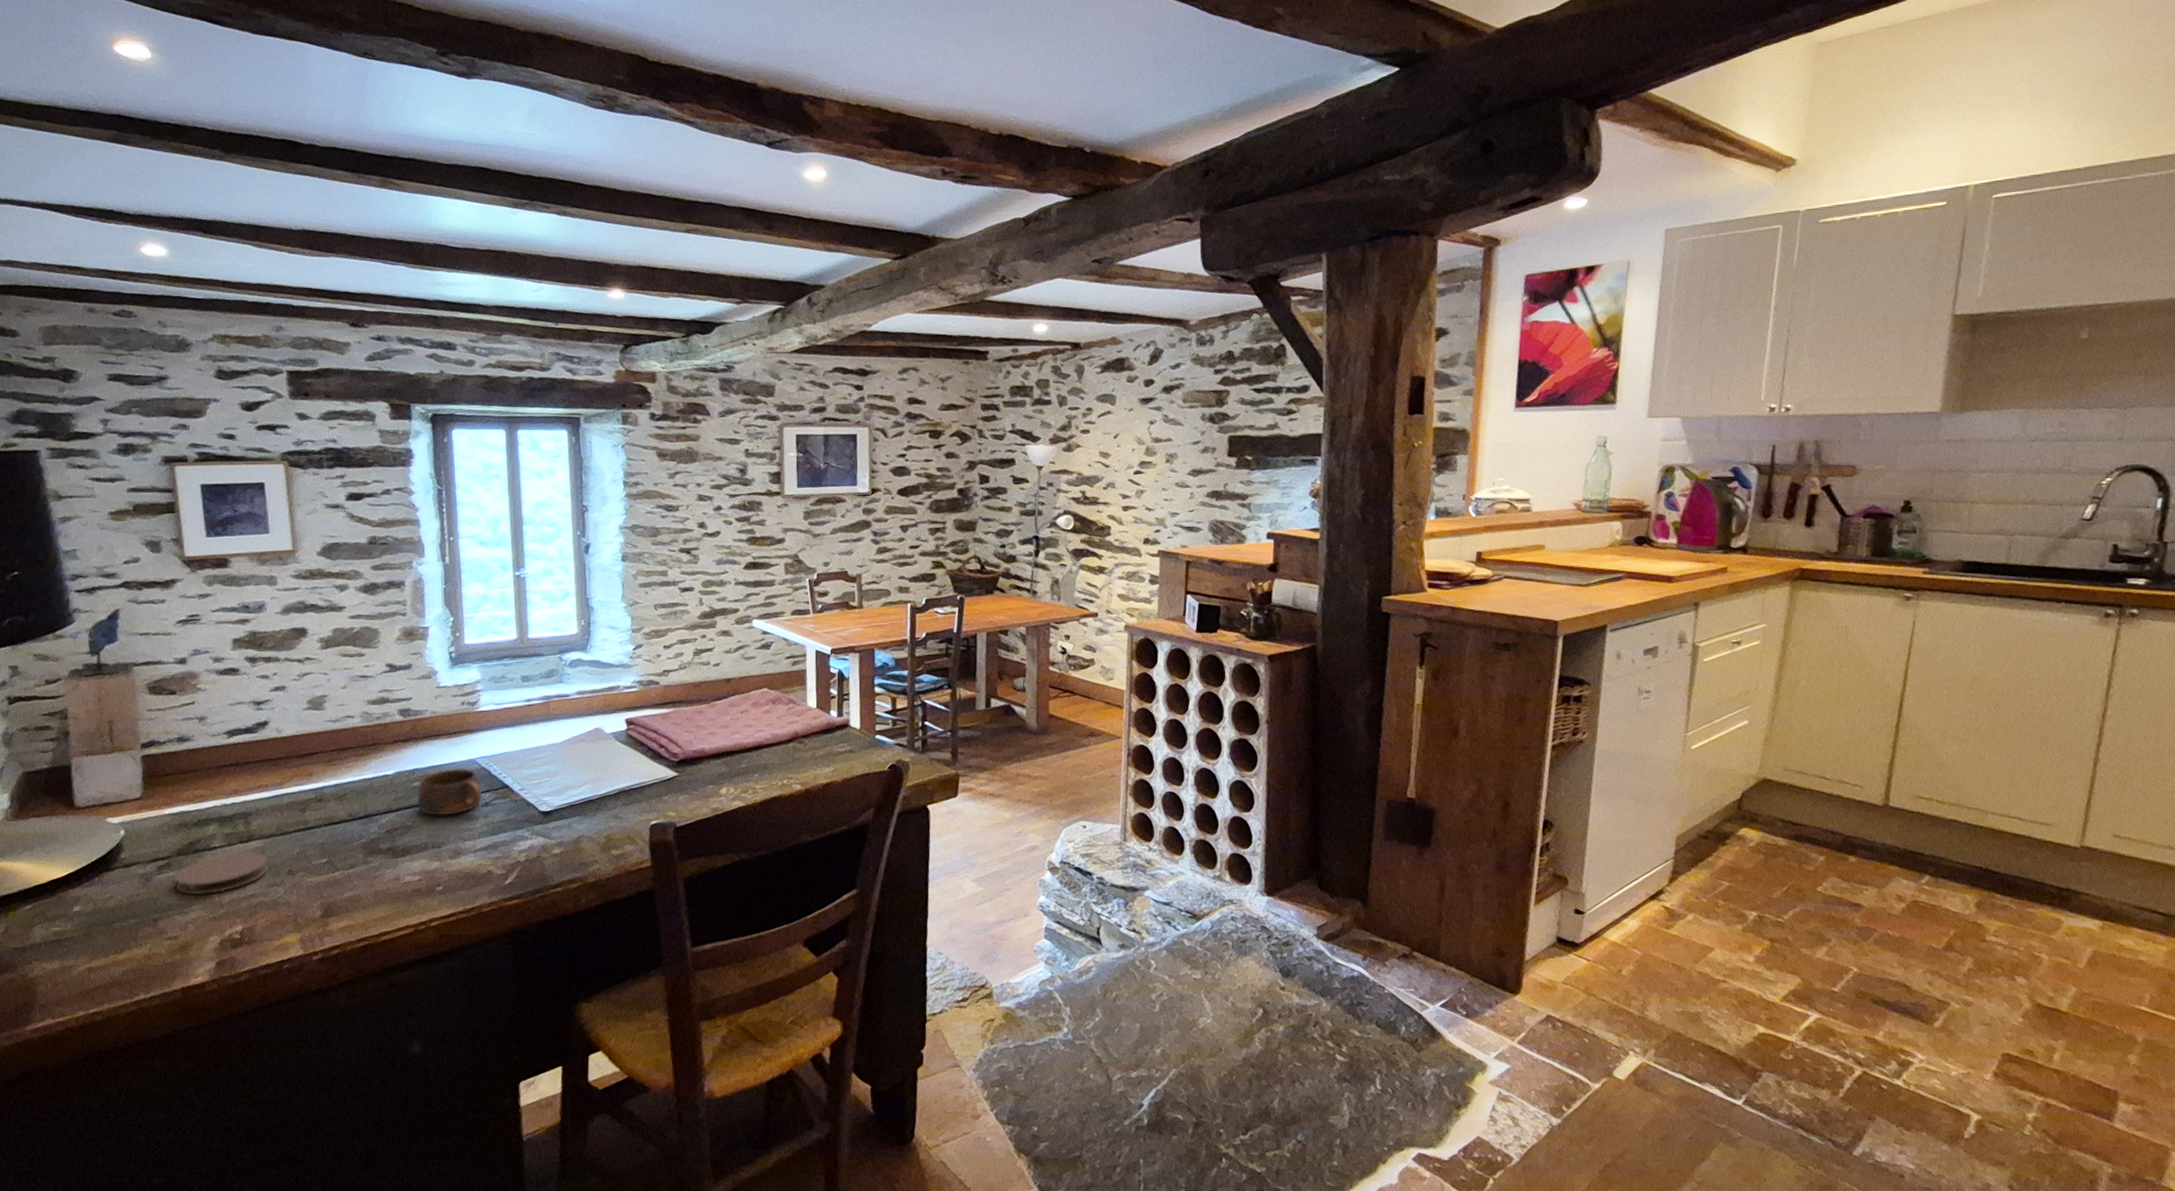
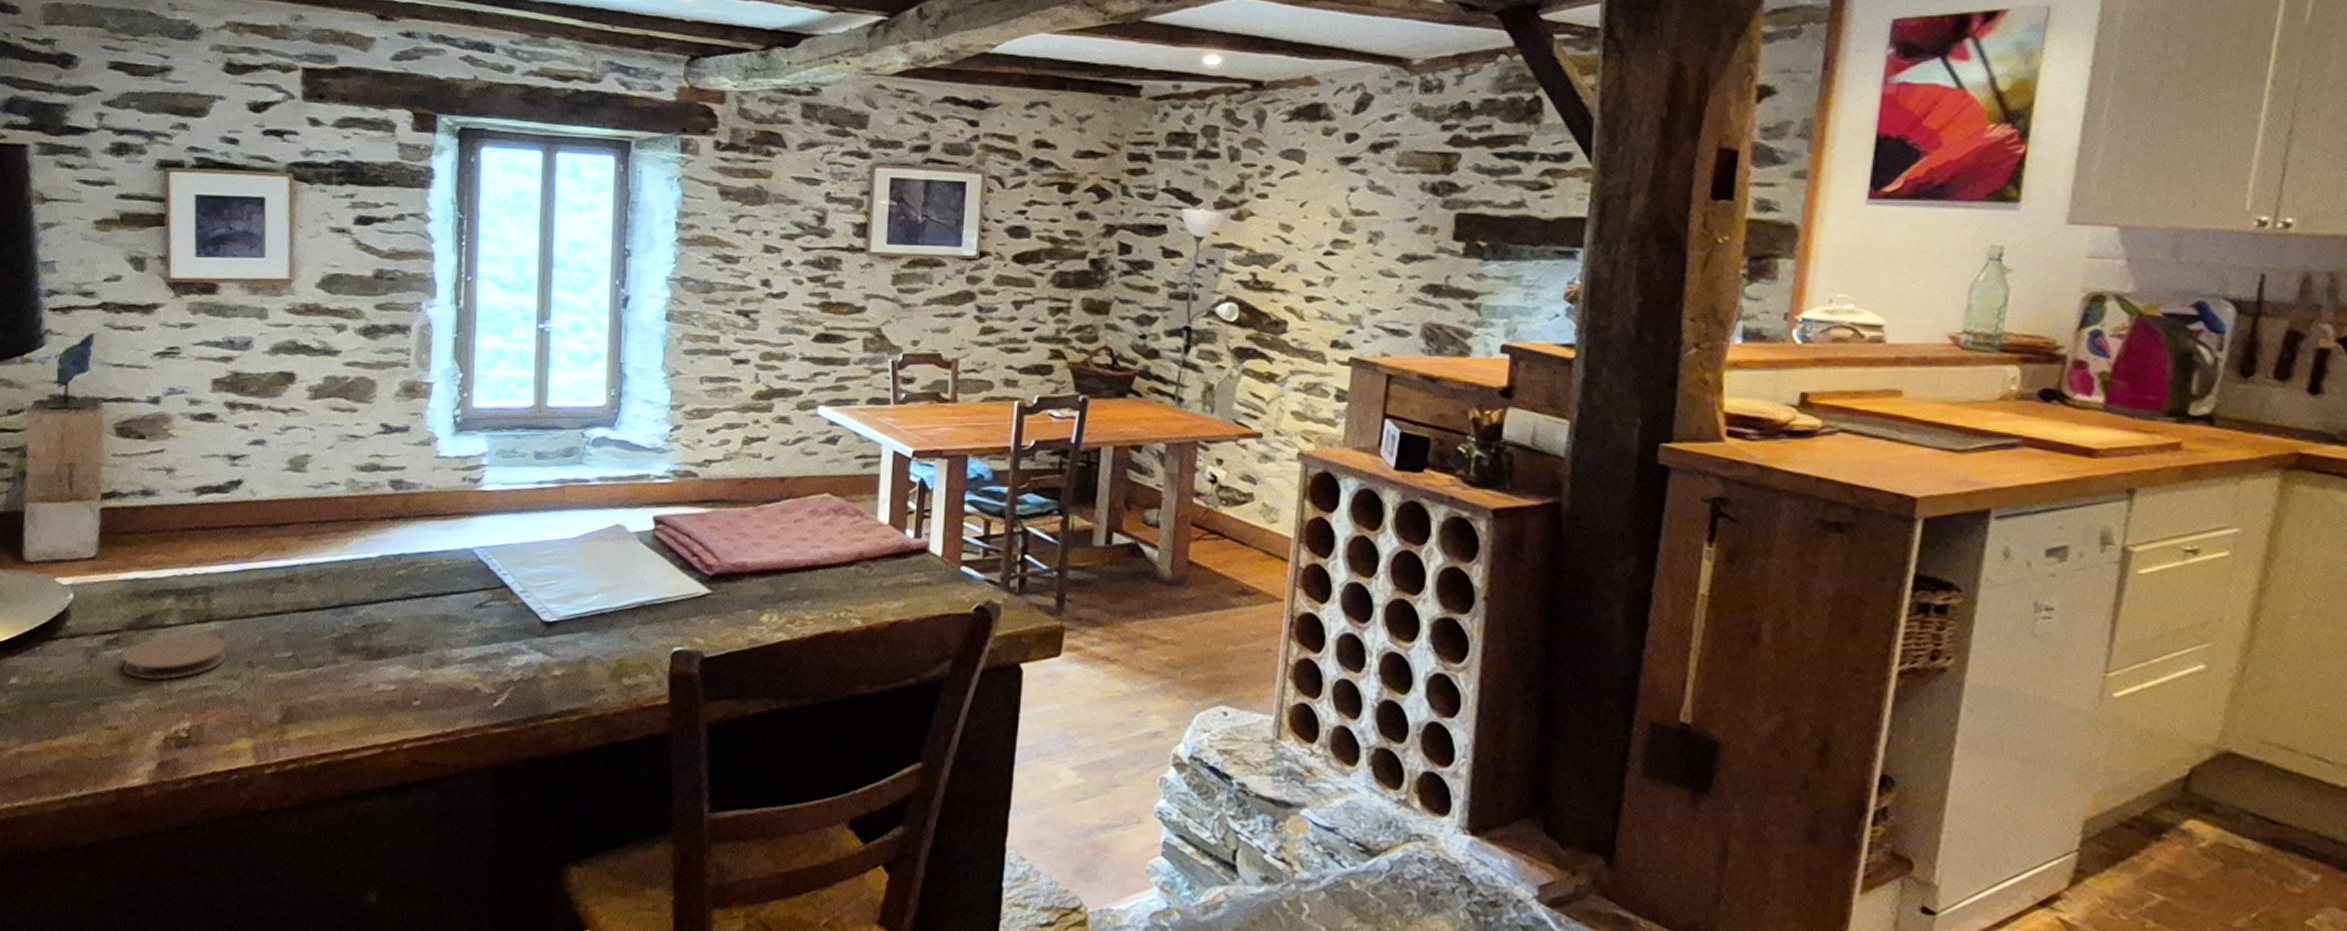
cup: present [417,769,483,816] -> none [401,558,477,615]

